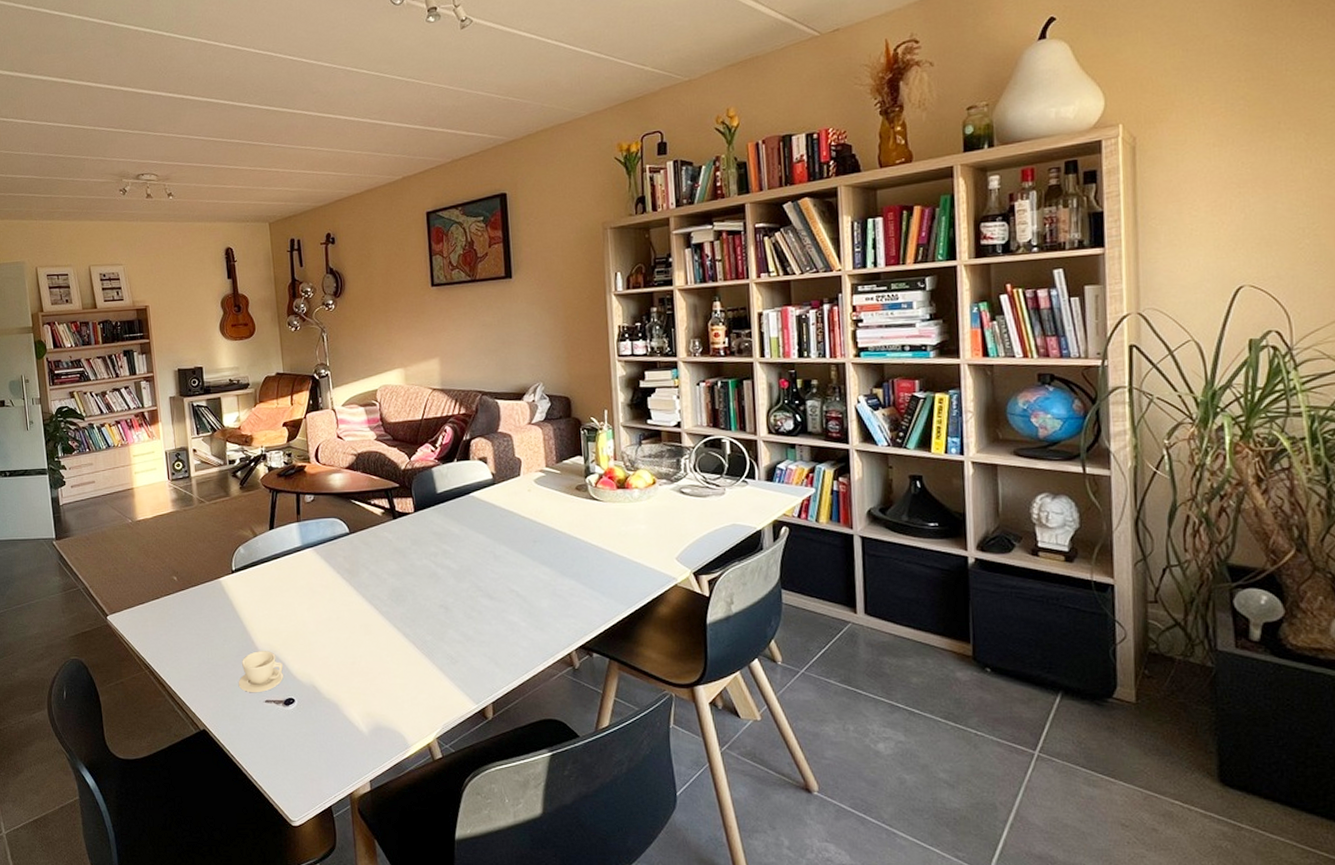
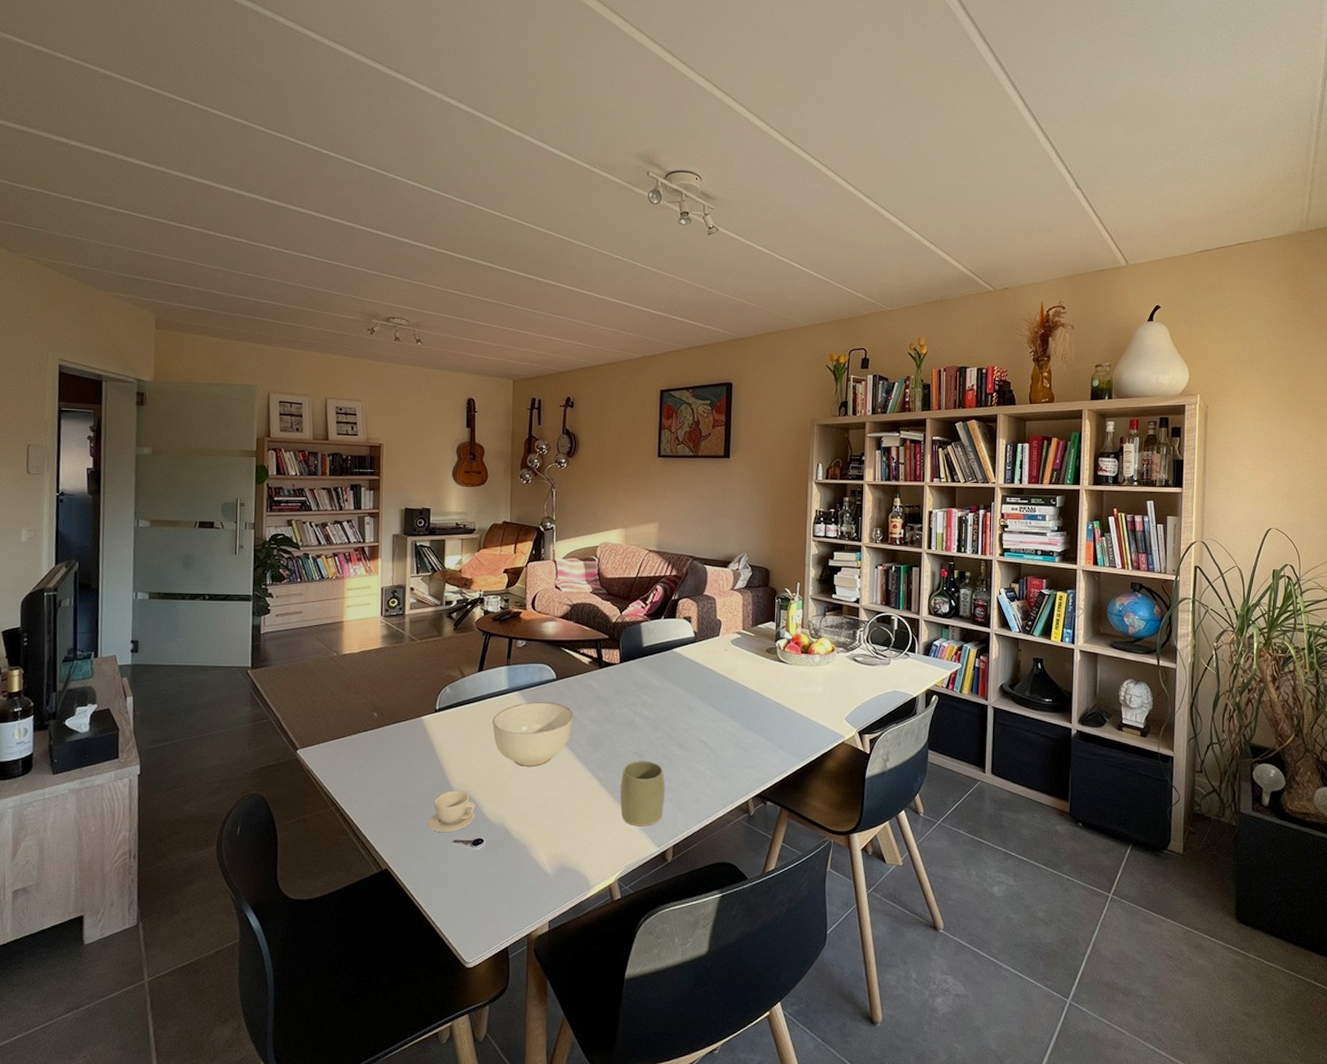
bowl: none [290,557,372,624] -> present [493,702,574,766]
mug: none [428,614,478,683] -> present [620,761,666,826]

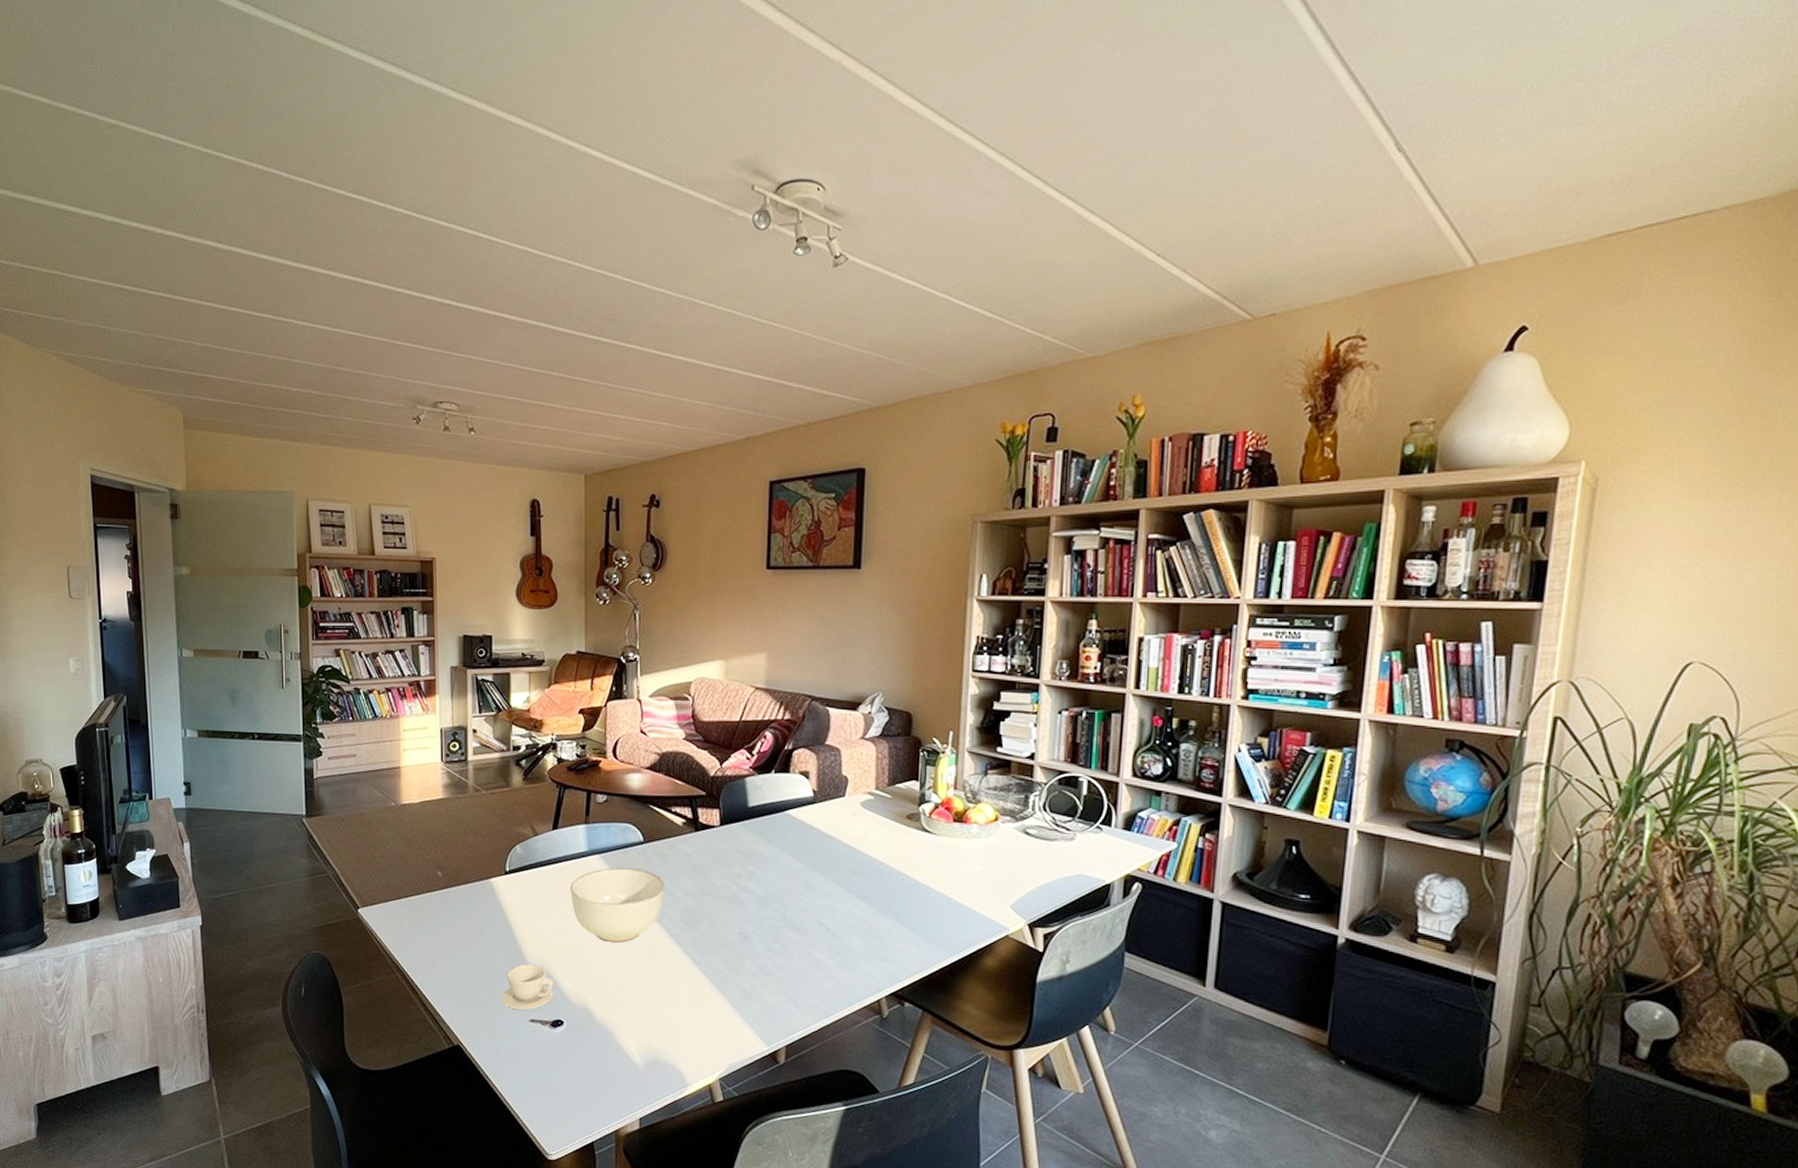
mug: present [620,761,666,826] -> none [721,943,777,1021]

